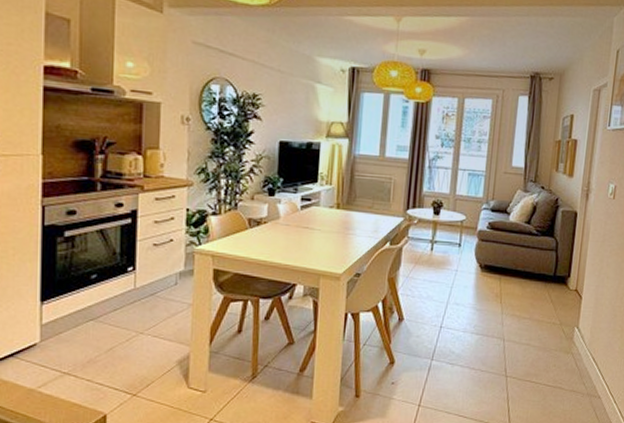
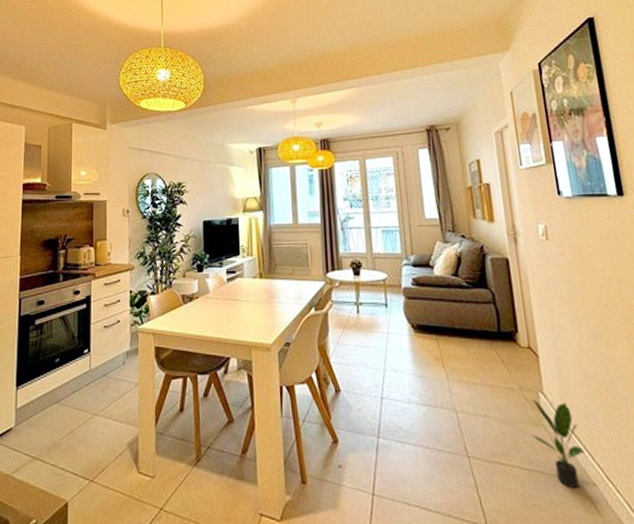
potted plant: none [560,332,599,400] -> present [530,399,586,488]

